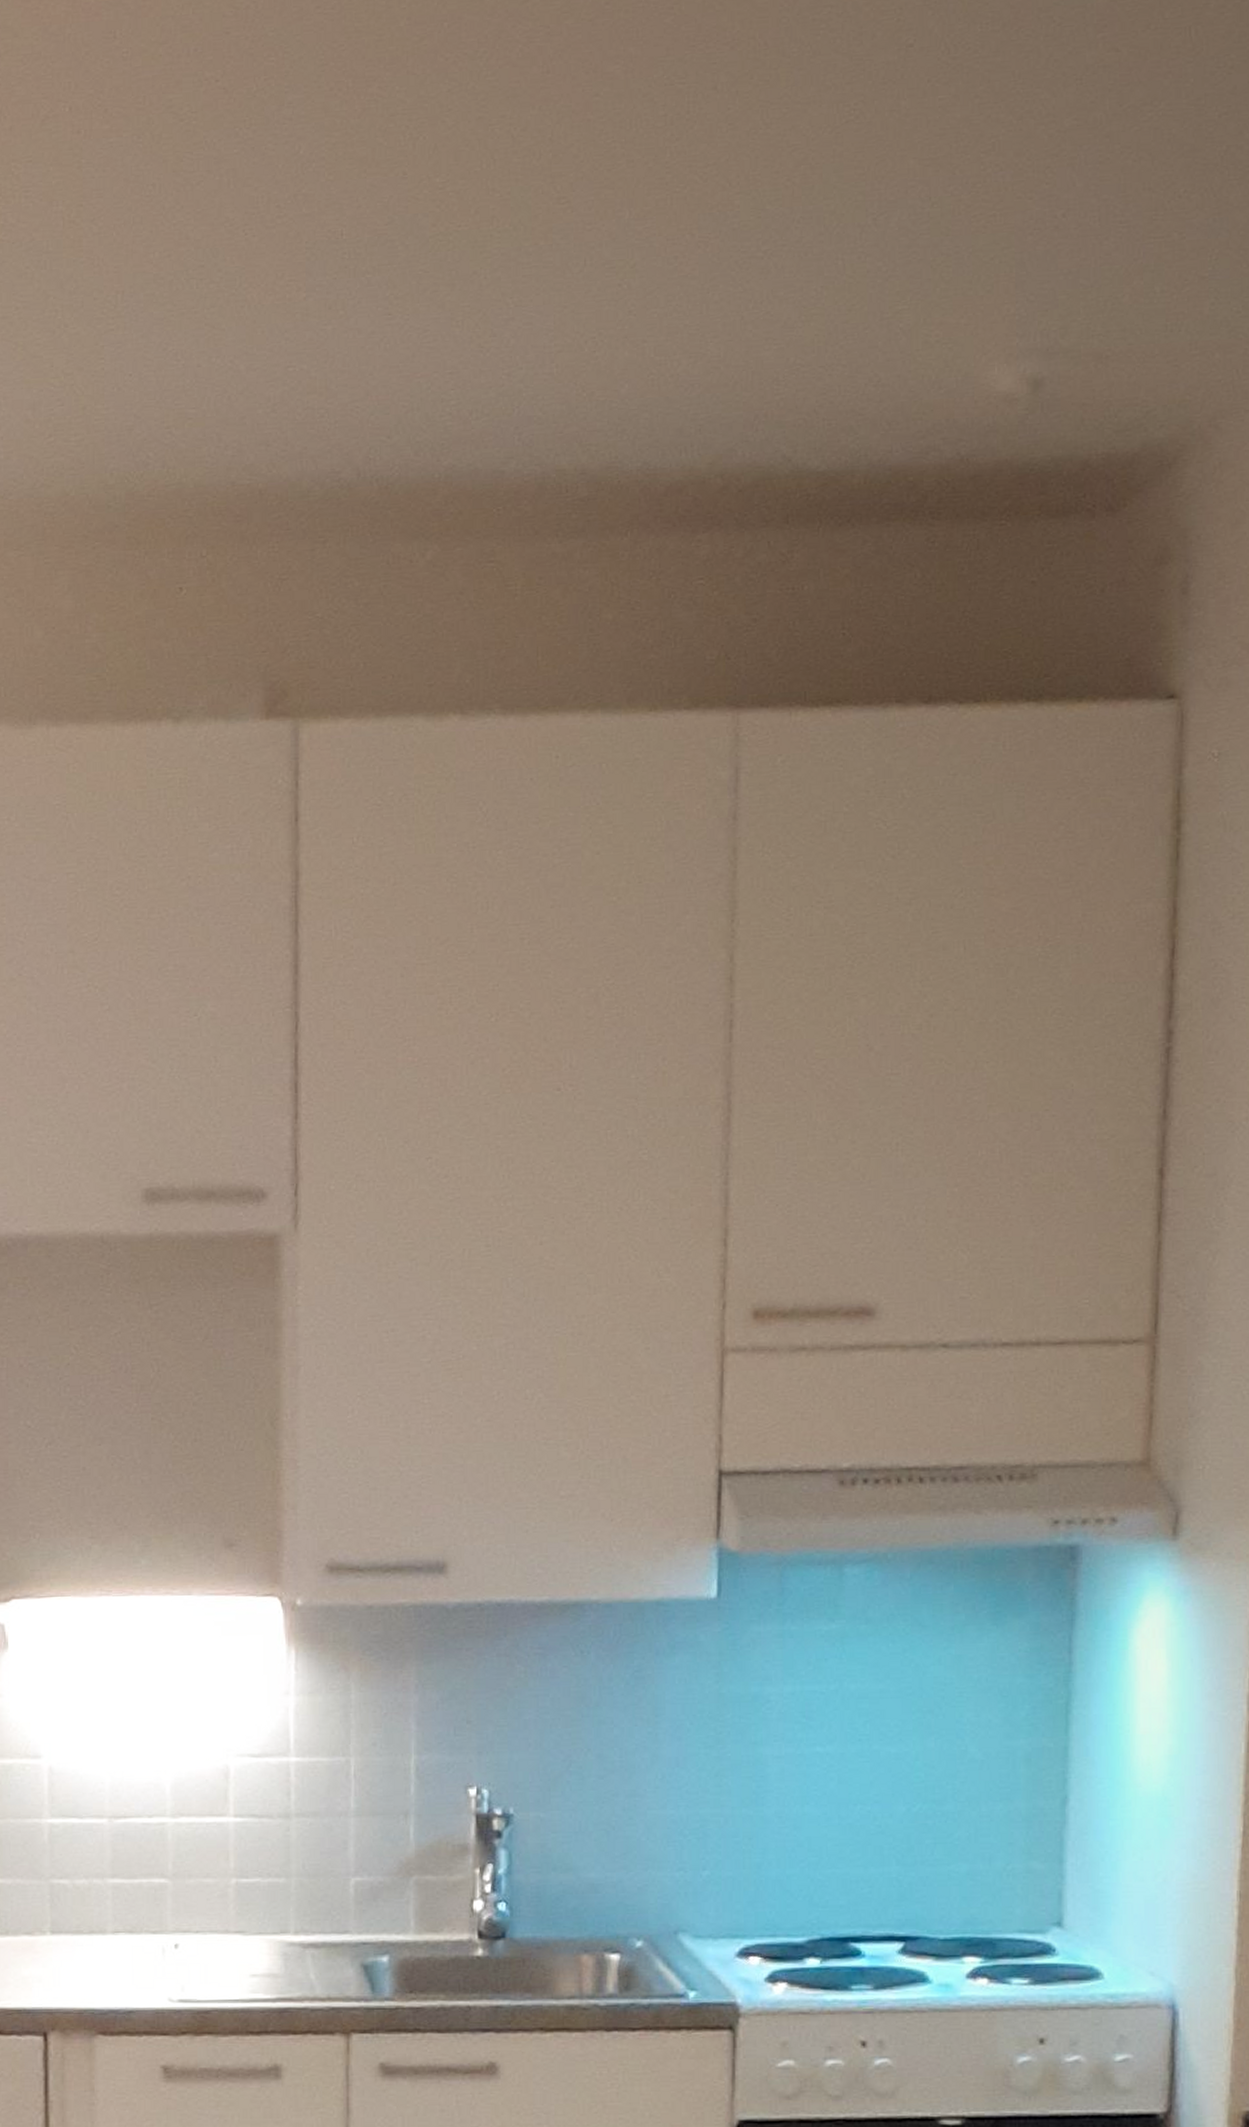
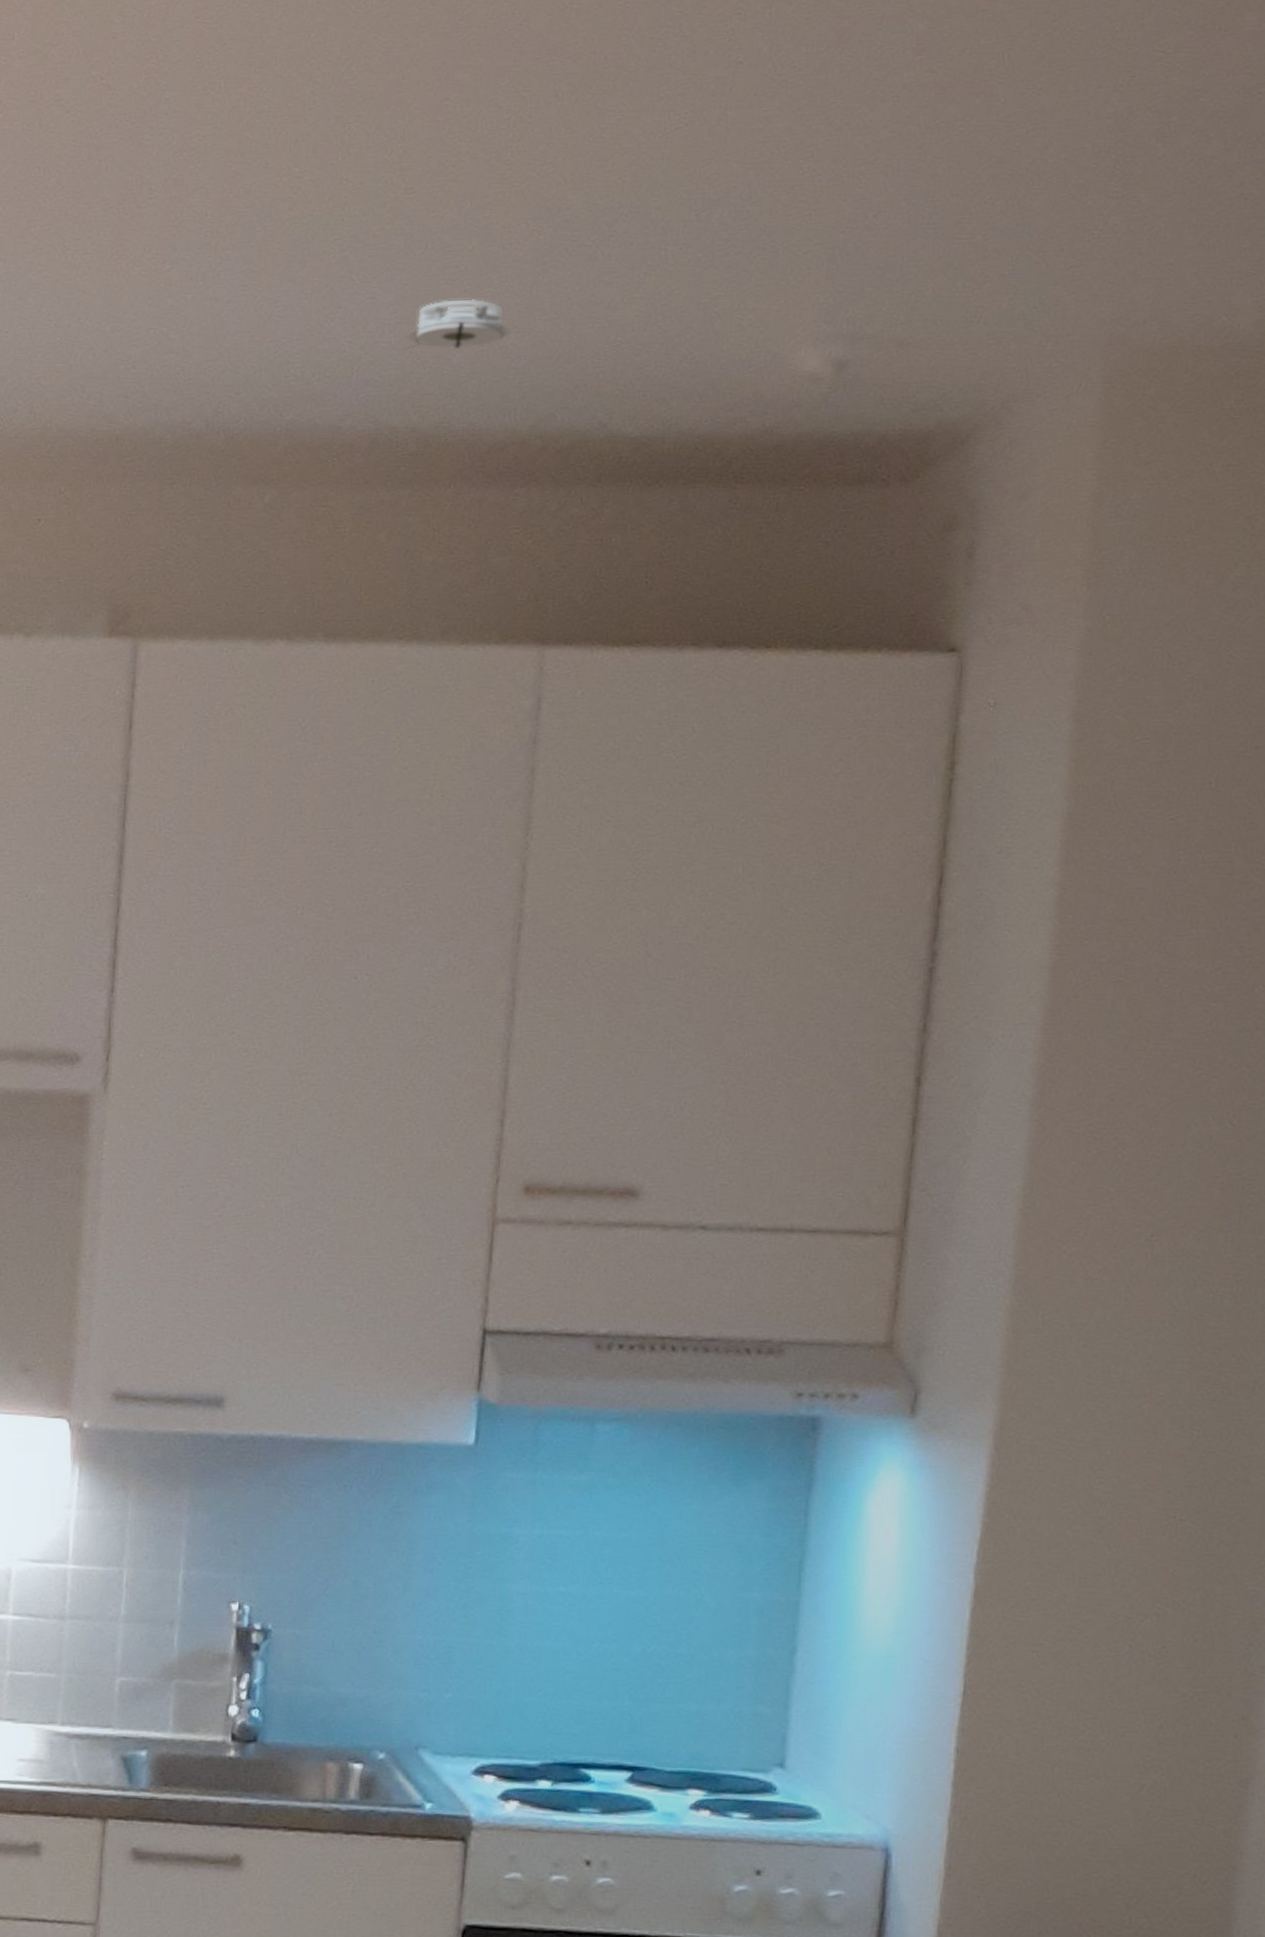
smoke detector: none [565,321,683,382] -> present [402,299,512,350]

